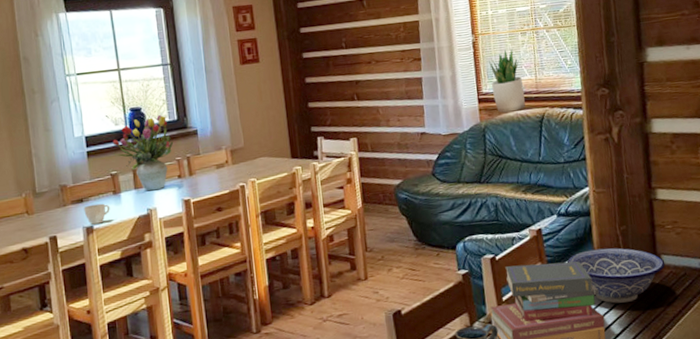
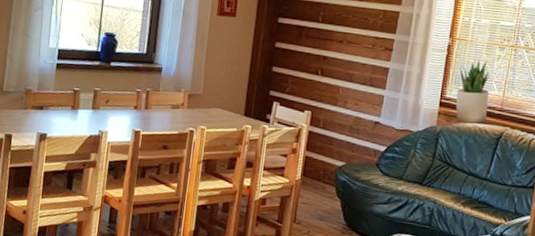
cup: present [83,203,110,225] -> none [41,113,66,134]
flower arrangement: present [112,114,174,191] -> none [80,44,138,116]

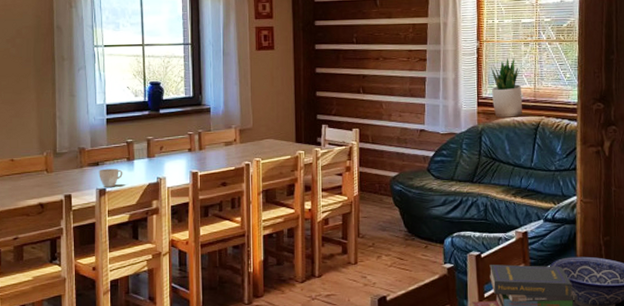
cup: none [41,113,66,134] -> present [99,168,123,187]

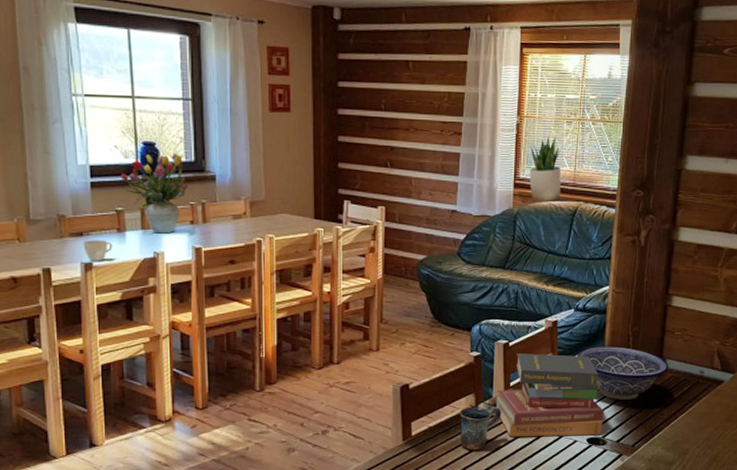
flower arrangement: none [131,90,188,161] -> present [120,153,189,234]

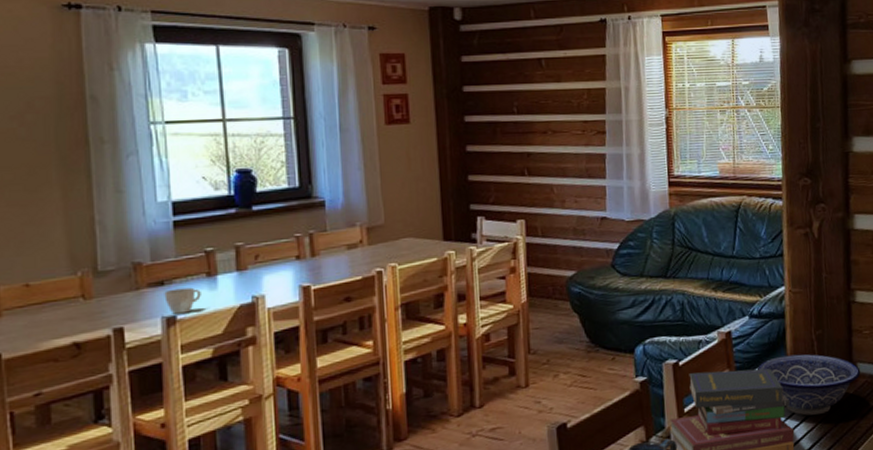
flower arrangement: present [120,153,189,234] -> none [210,179,293,274]
planter: present [529,136,562,201] -> none [683,127,721,199]

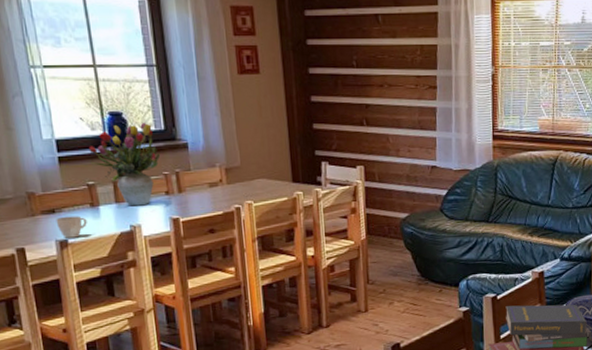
flower arrangement: none [210,179,293,274] -> present [88,122,161,206]

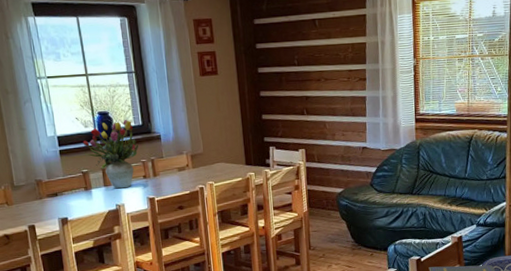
cup: present [56,216,87,238] -> none [58,198,83,217]

